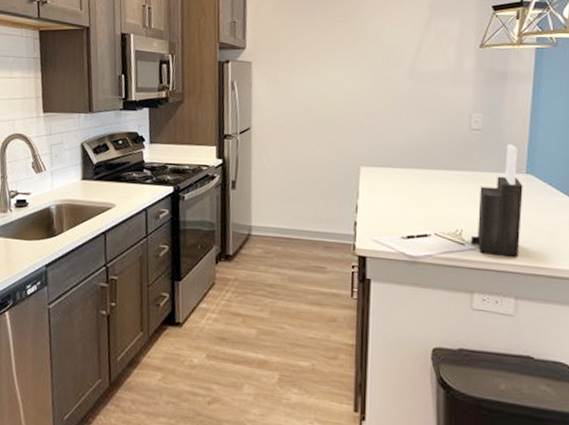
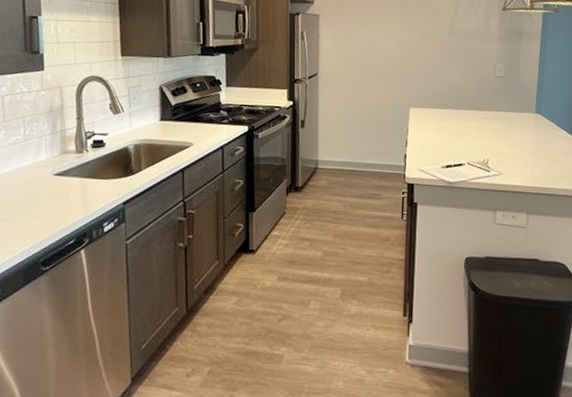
knife block: present [470,144,523,257] -> none [494,89,533,180]

